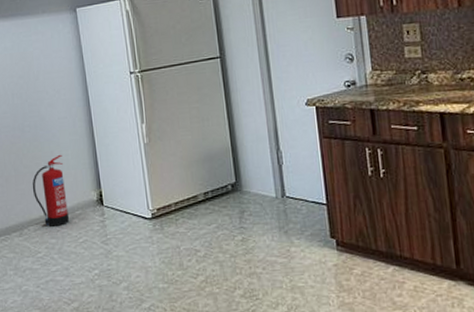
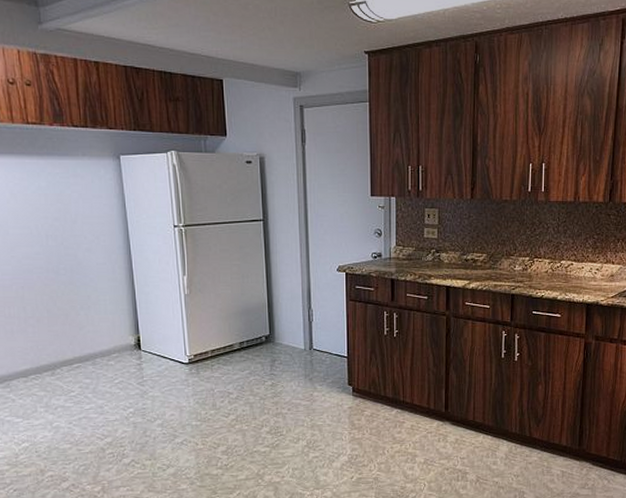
fire extinguisher: present [32,154,70,227] -> none [66,299,106,367]

